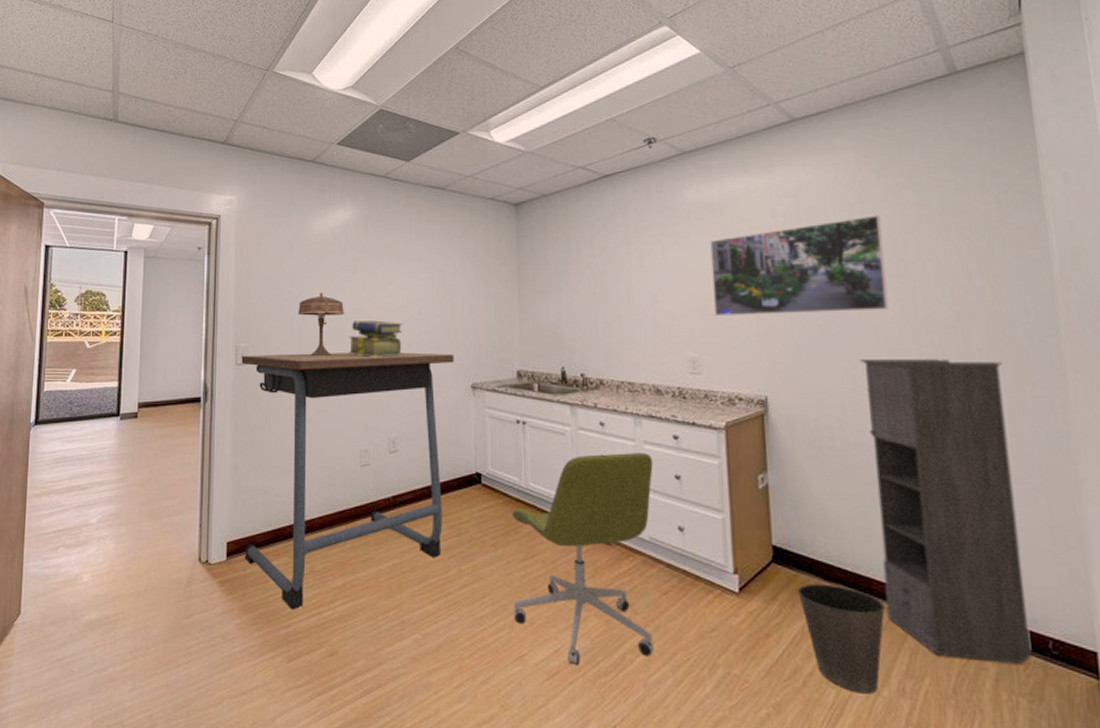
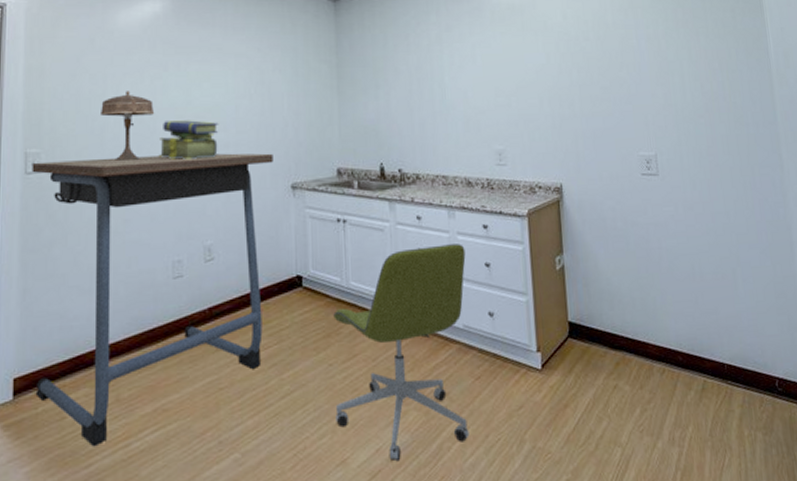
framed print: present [710,215,889,317] -> none [512,19,656,111]
waste basket: present [797,583,885,694] -> none [589,352,658,449]
storage cabinet: present [860,359,1032,664] -> none [635,145,764,405]

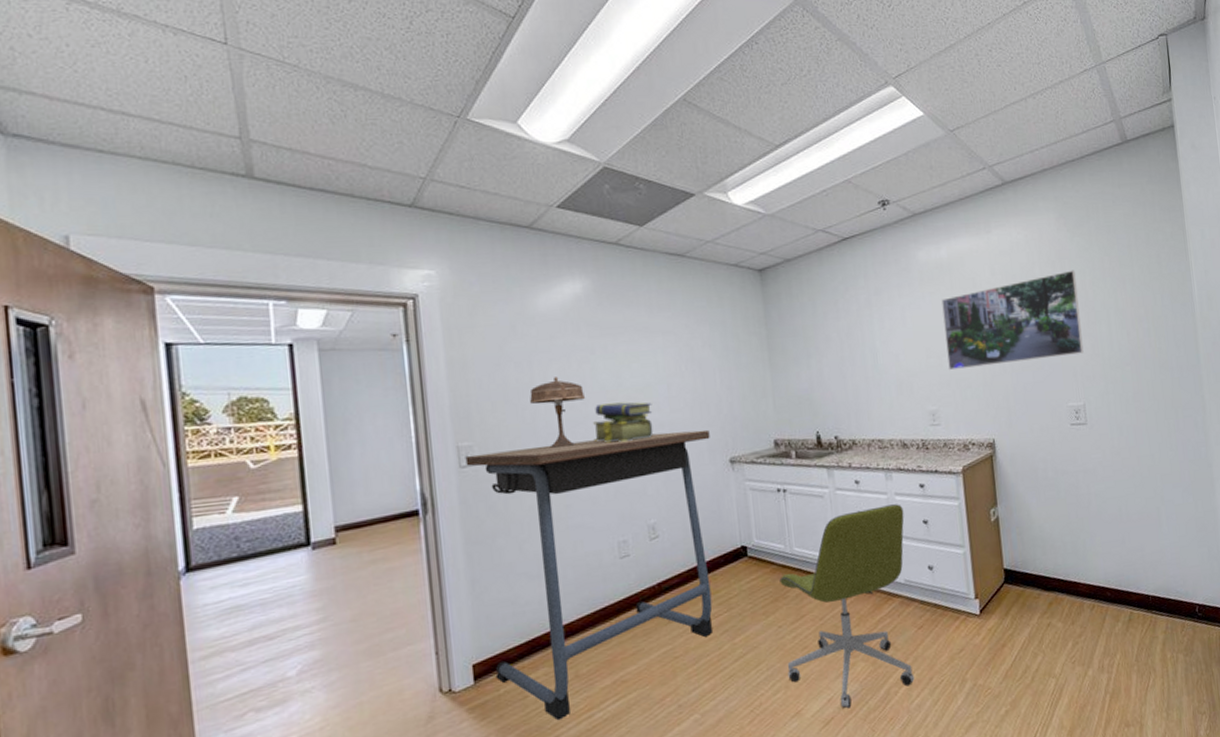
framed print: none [512,19,656,111] -> present [941,270,1084,371]

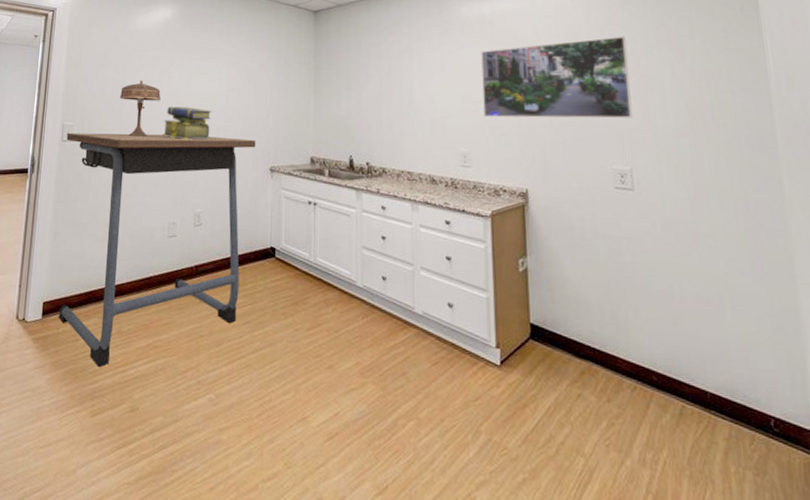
office chair: present [779,504,915,709] -> none [299,234,427,429]

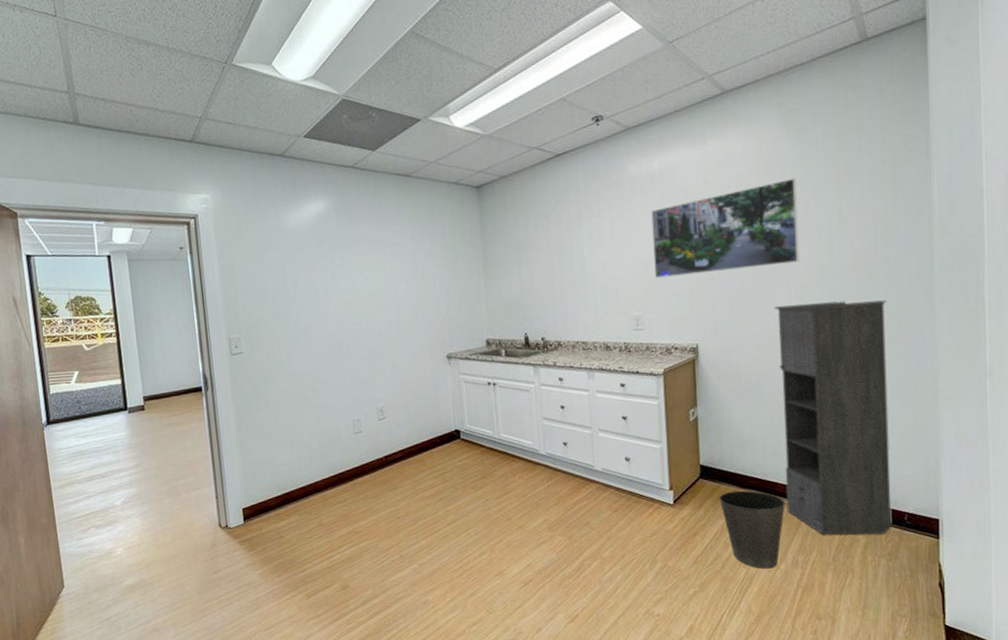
desk: present [58,132,256,368] -> none [235,329,430,558]
table lamp: present [120,80,162,137] -> none [283,282,328,341]
stack of books: present [162,106,212,140] -> none [333,304,382,339]
waste basket: none [551,359,628,463] -> present [718,490,785,569]
storage cabinet: none [608,160,756,440] -> present [774,300,892,535]

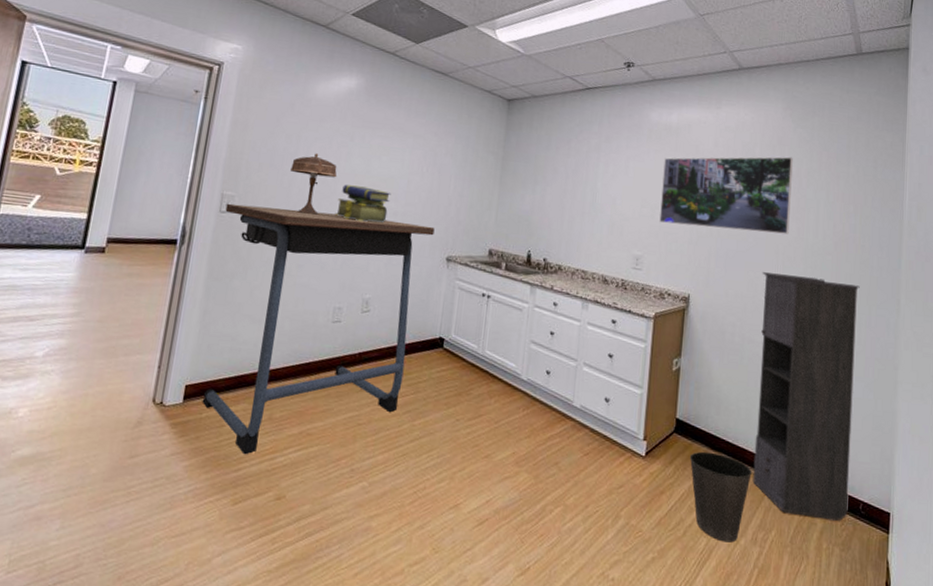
desk: none [235,329,430,558] -> present [202,203,435,455]
table lamp: none [283,282,328,341] -> present [291,153,337,215]
stack of books: none [333,304,382,339] -> present [335,184,391,224]

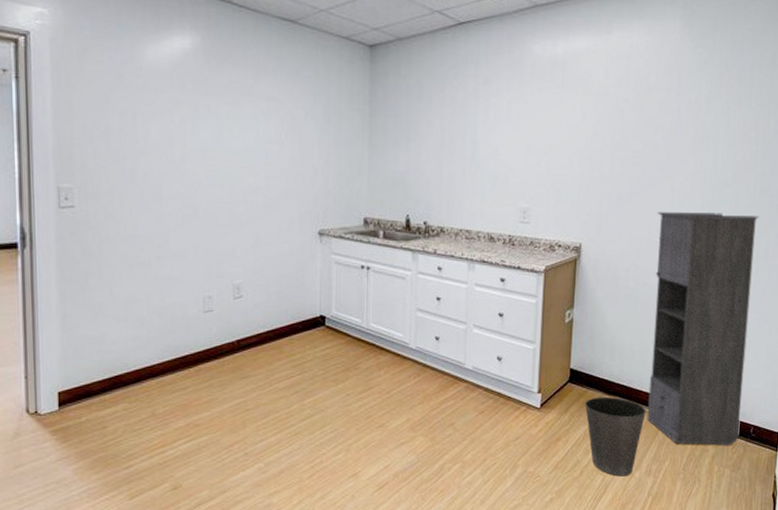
desk: present [202,203,435,455] -> none [65,196,302,452]
table lamp: present [291,153,337,215] -> none [131,130,185,200]
stack of books: present [335,184,391,224] -> none [189,163,249,202]
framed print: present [659,157,793,235] -> none [547,82,691,171]

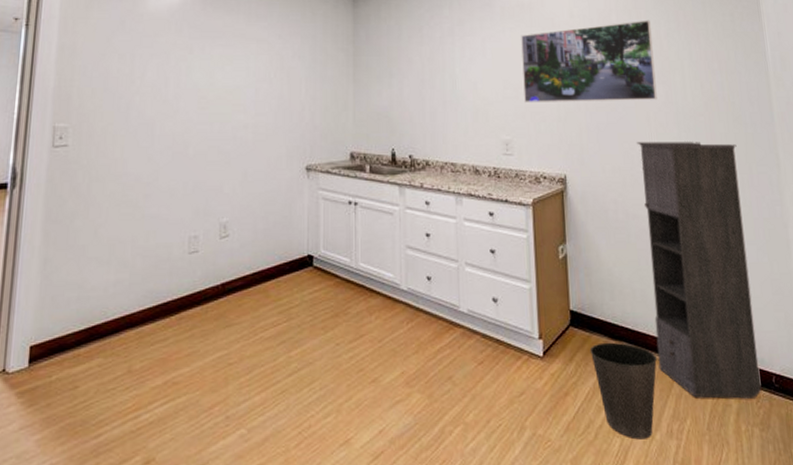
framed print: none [547,82,691,171] -> present [521,20,657,103]

